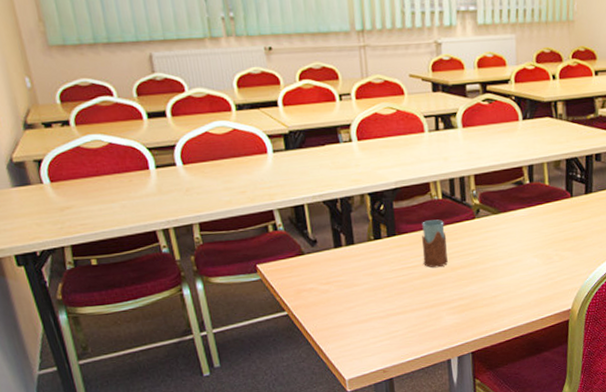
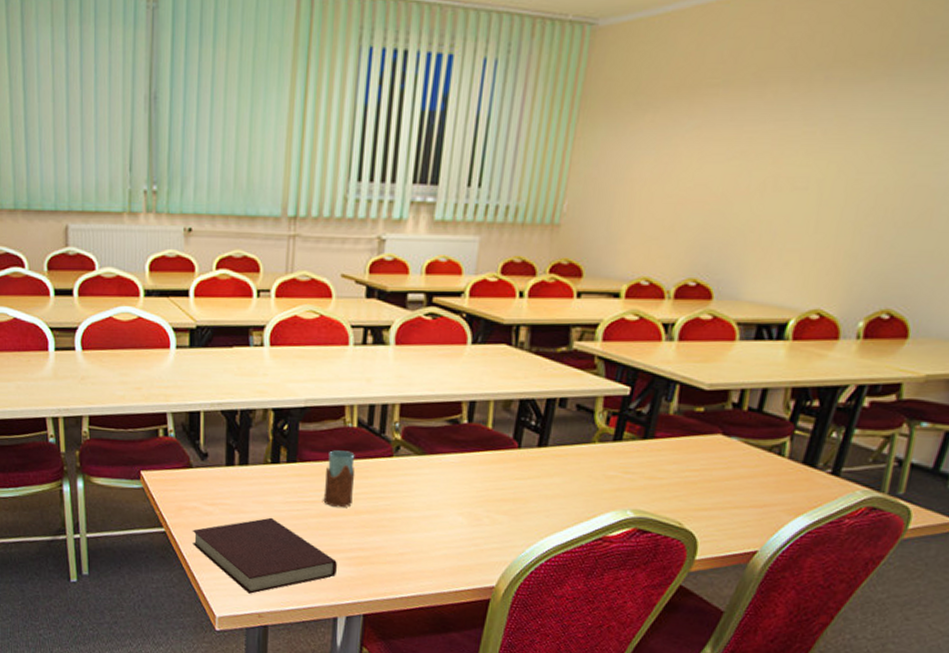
notebook: none [312,285,445,354] -> present [192,517,338,594]

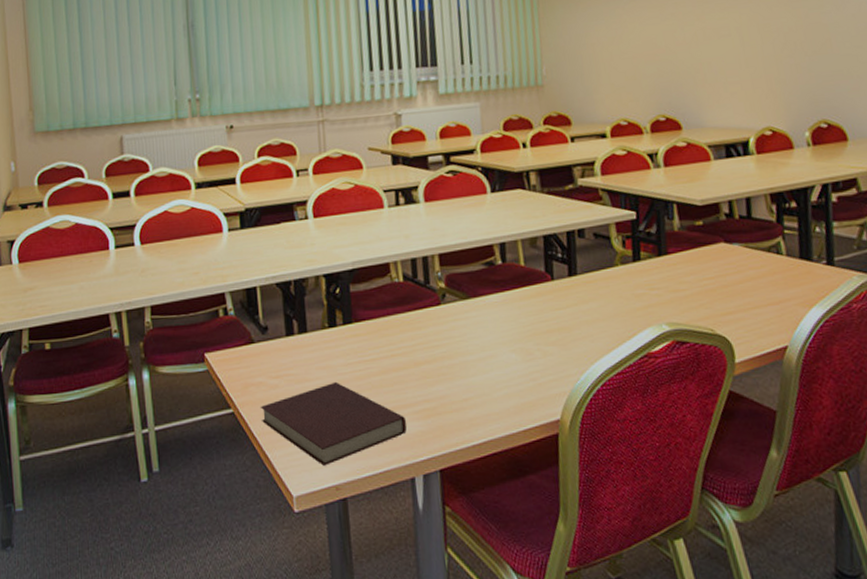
drinking glass: present [323,450,355,508] -> none [381,305,410,363]

